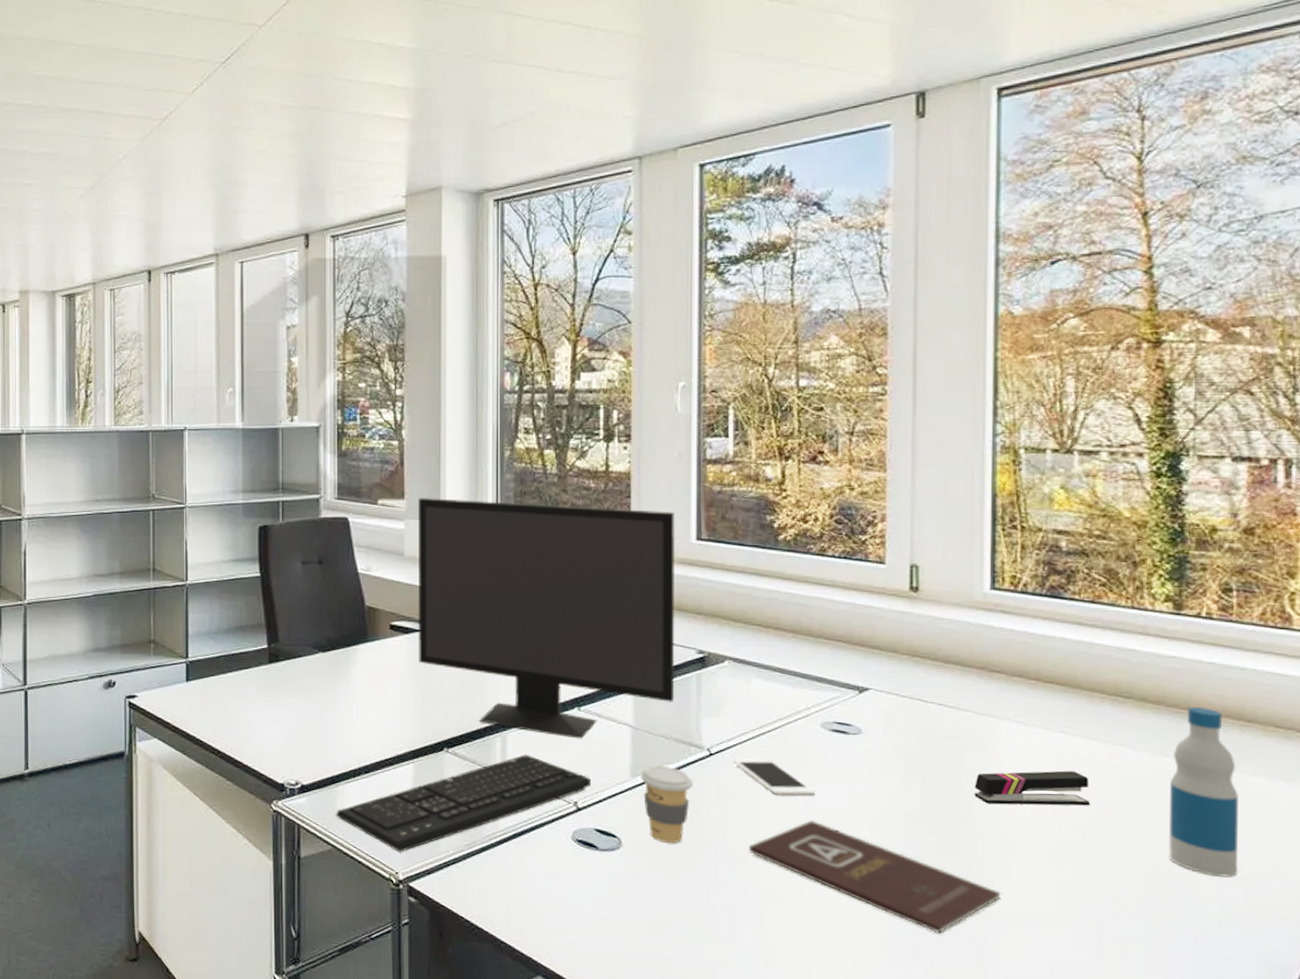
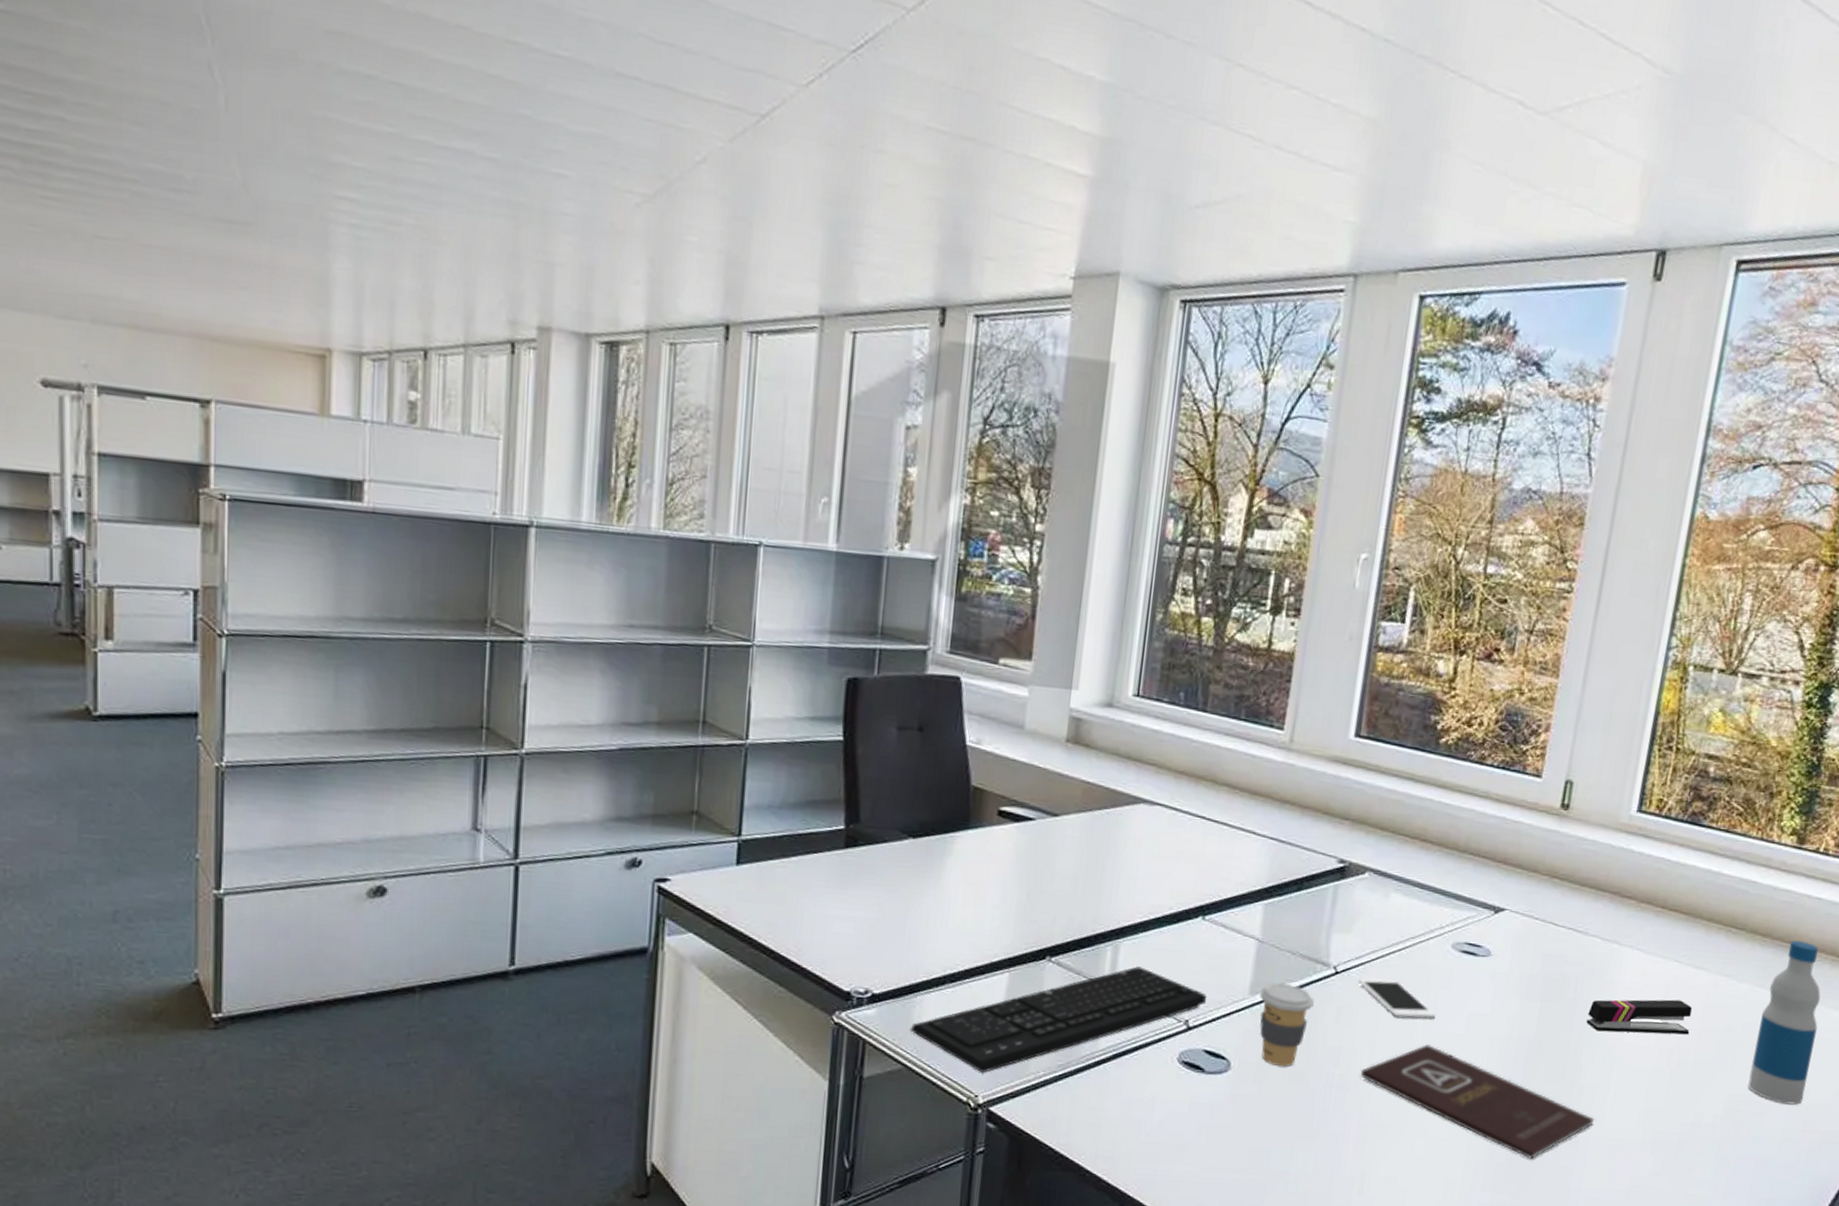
monitor: present [417,498,676,739] -> none [1027,661,1336,952]

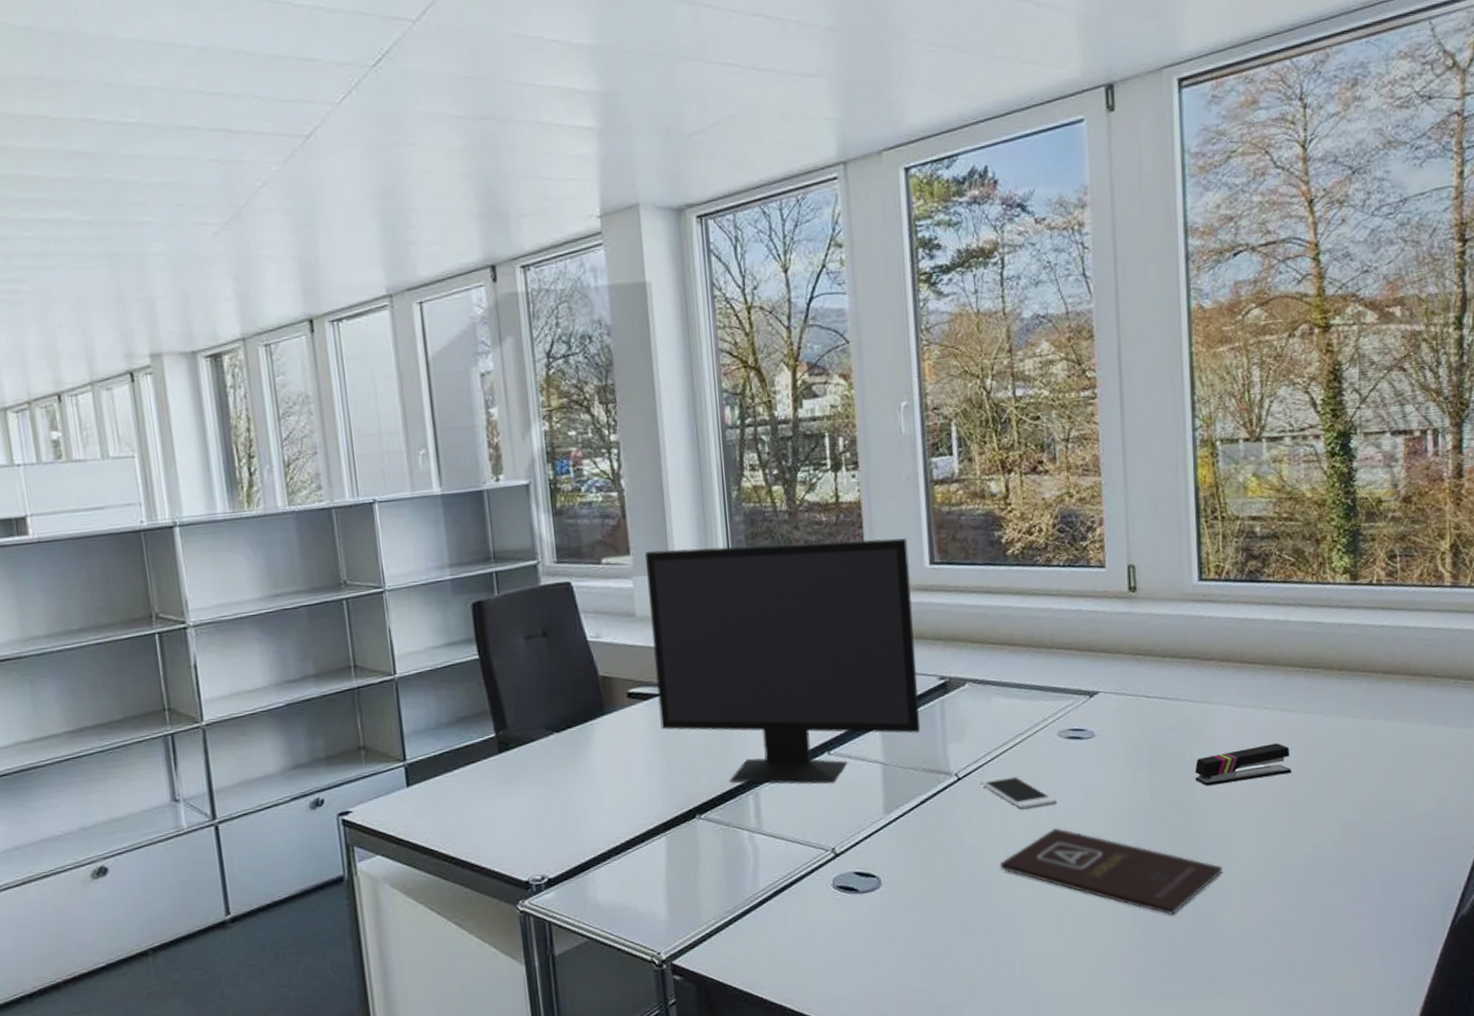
keyboard: present [909,966,1207,1074] -> none [587,808,848,932]
monitor: none [1027,661,1336,952] -> present [645,538,921,785]
coffee cup: present [1260,982,1314,1067] -> none [894,797,944,874]
bottle: present [1748,940,1821,1105] -> none [1354,667,1410,820]

